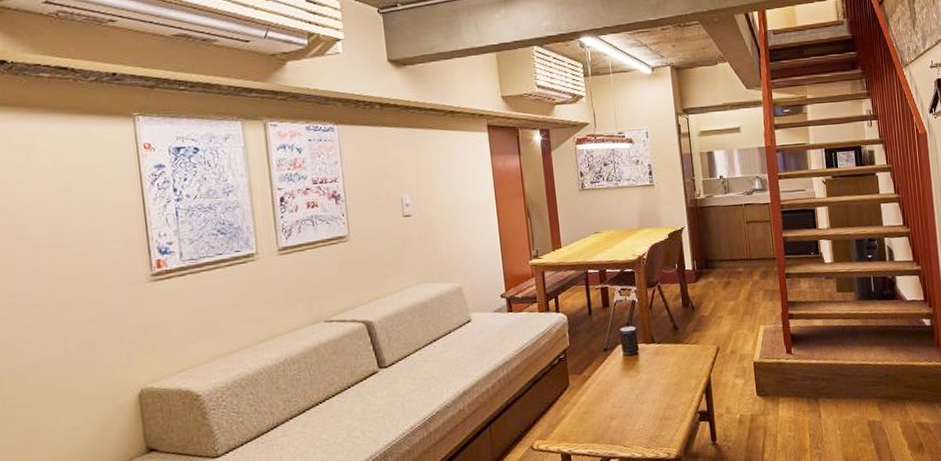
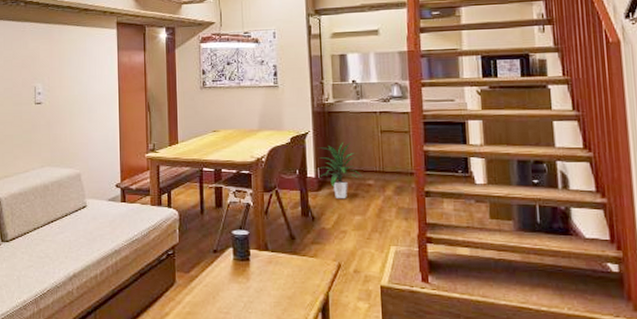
indoor plant: none [693,233,733,287] -> present [318,141,362,198]

